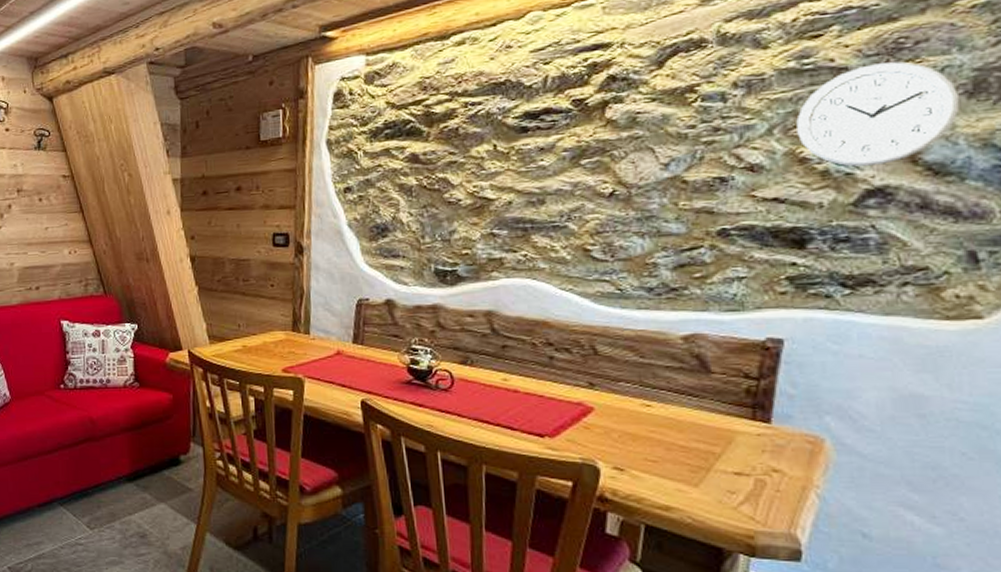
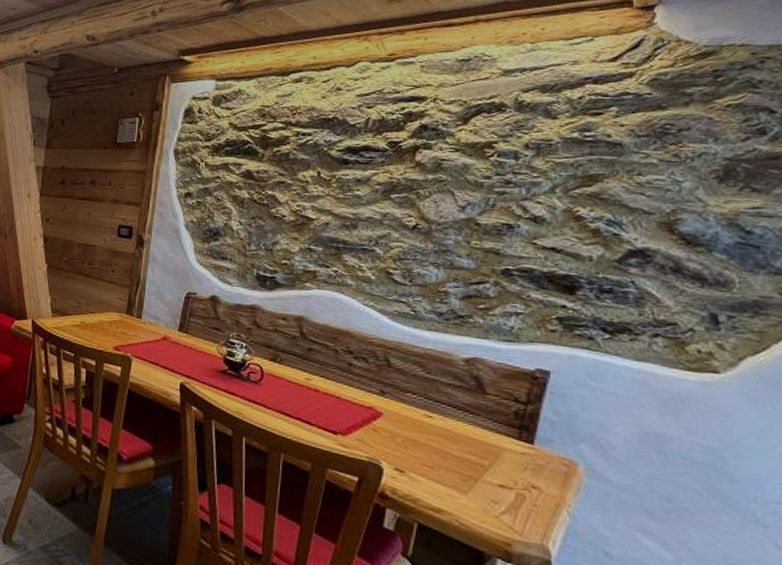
wall clock: present [796,61,960,167] -> none [575,143,711,230]

